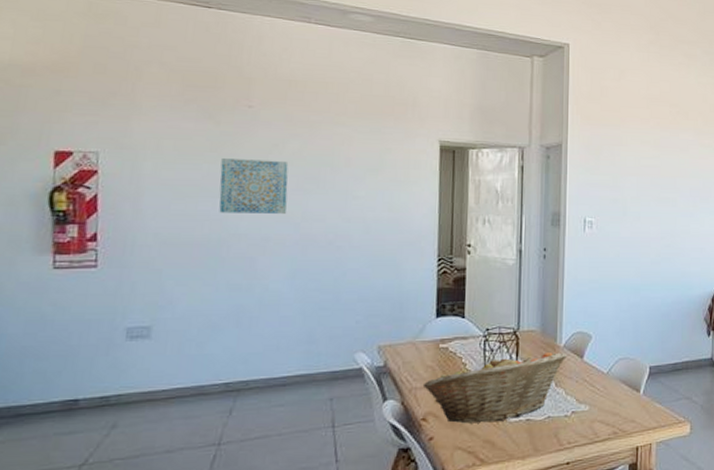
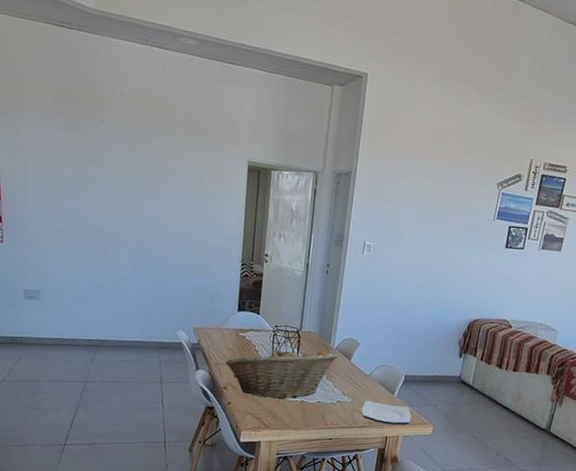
wall art: present [219,157,289,214] -> none [82,163,131,214]
plate: none [603,404,663,431] -> present [361,400,411,425]

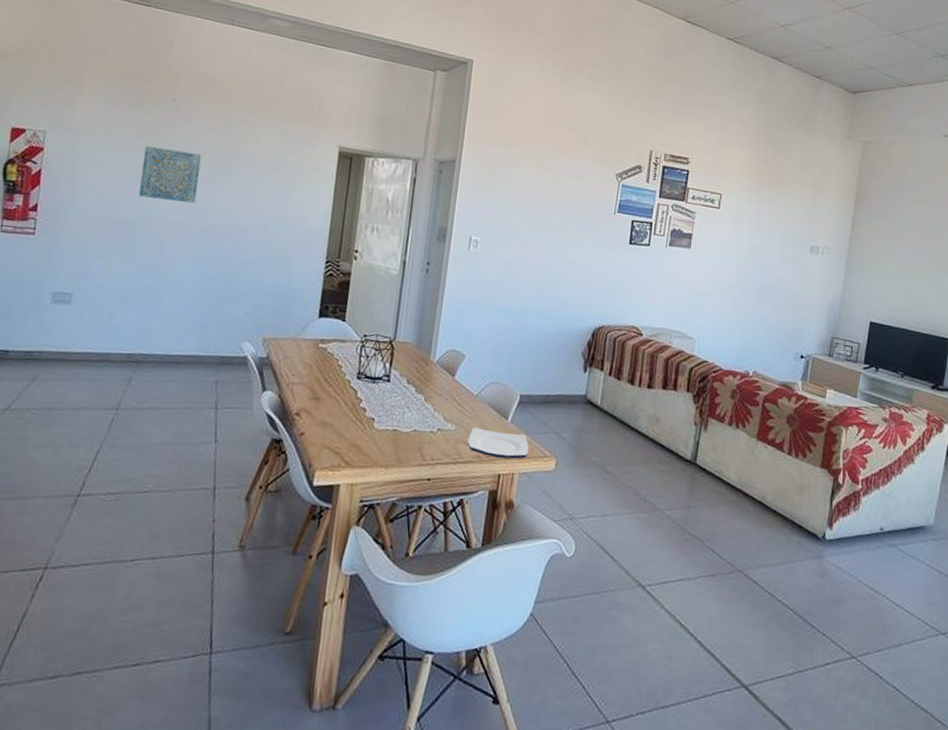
wall art: none [82,163,131,214] -> present [138,145,202,203]
fruit basket: present [225,347,338,399] -> none [299,361,439,428]

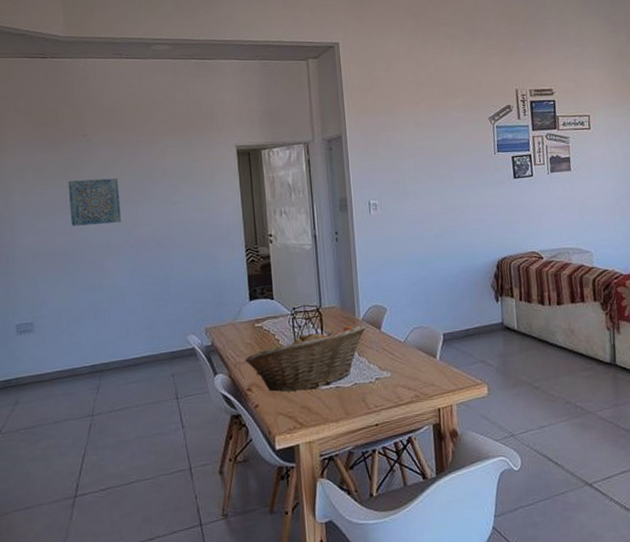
fruit basket: none [299,361,439,428] -> present [245,325,366,392]
plate: present [467,427,529,459] -> none [404,368,461,394]

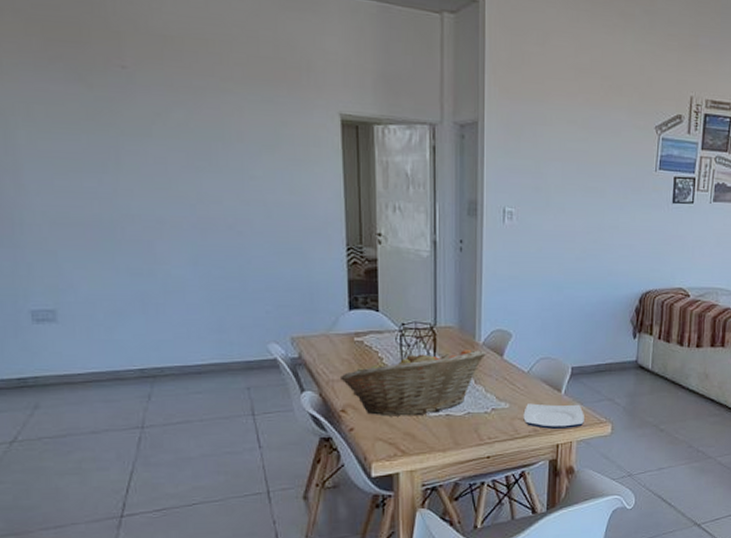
wall art: present [68,177,122,226] -> none [101,127,180,194]
plate: none [404,368,461,394] -> present [523,403,584,429]

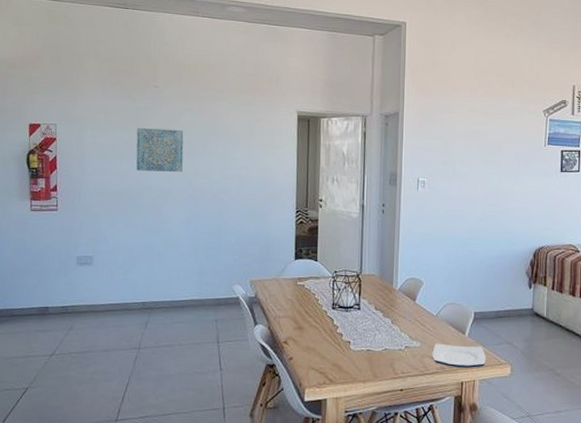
wall art: none [101,127,180,194] -> present [136,127,184,172]
fruit basket: present [339,350,486,416] -> none [284,294,401,350]

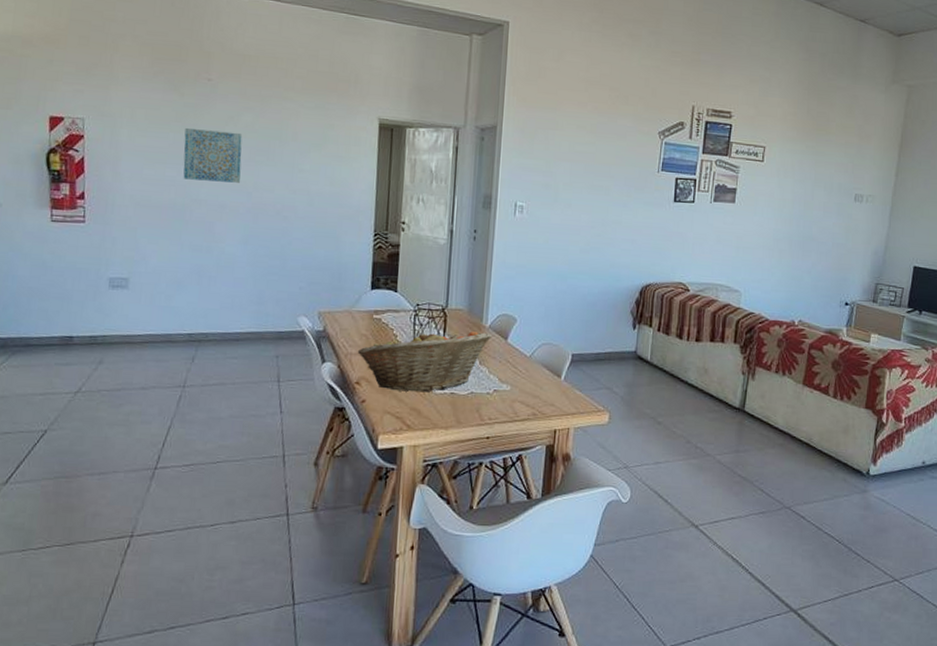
fruit basket: none [284,294,401,350] -> present [357,330,492,392]
plate: present [432,343,486,368] -> none [523,387,583,415]

